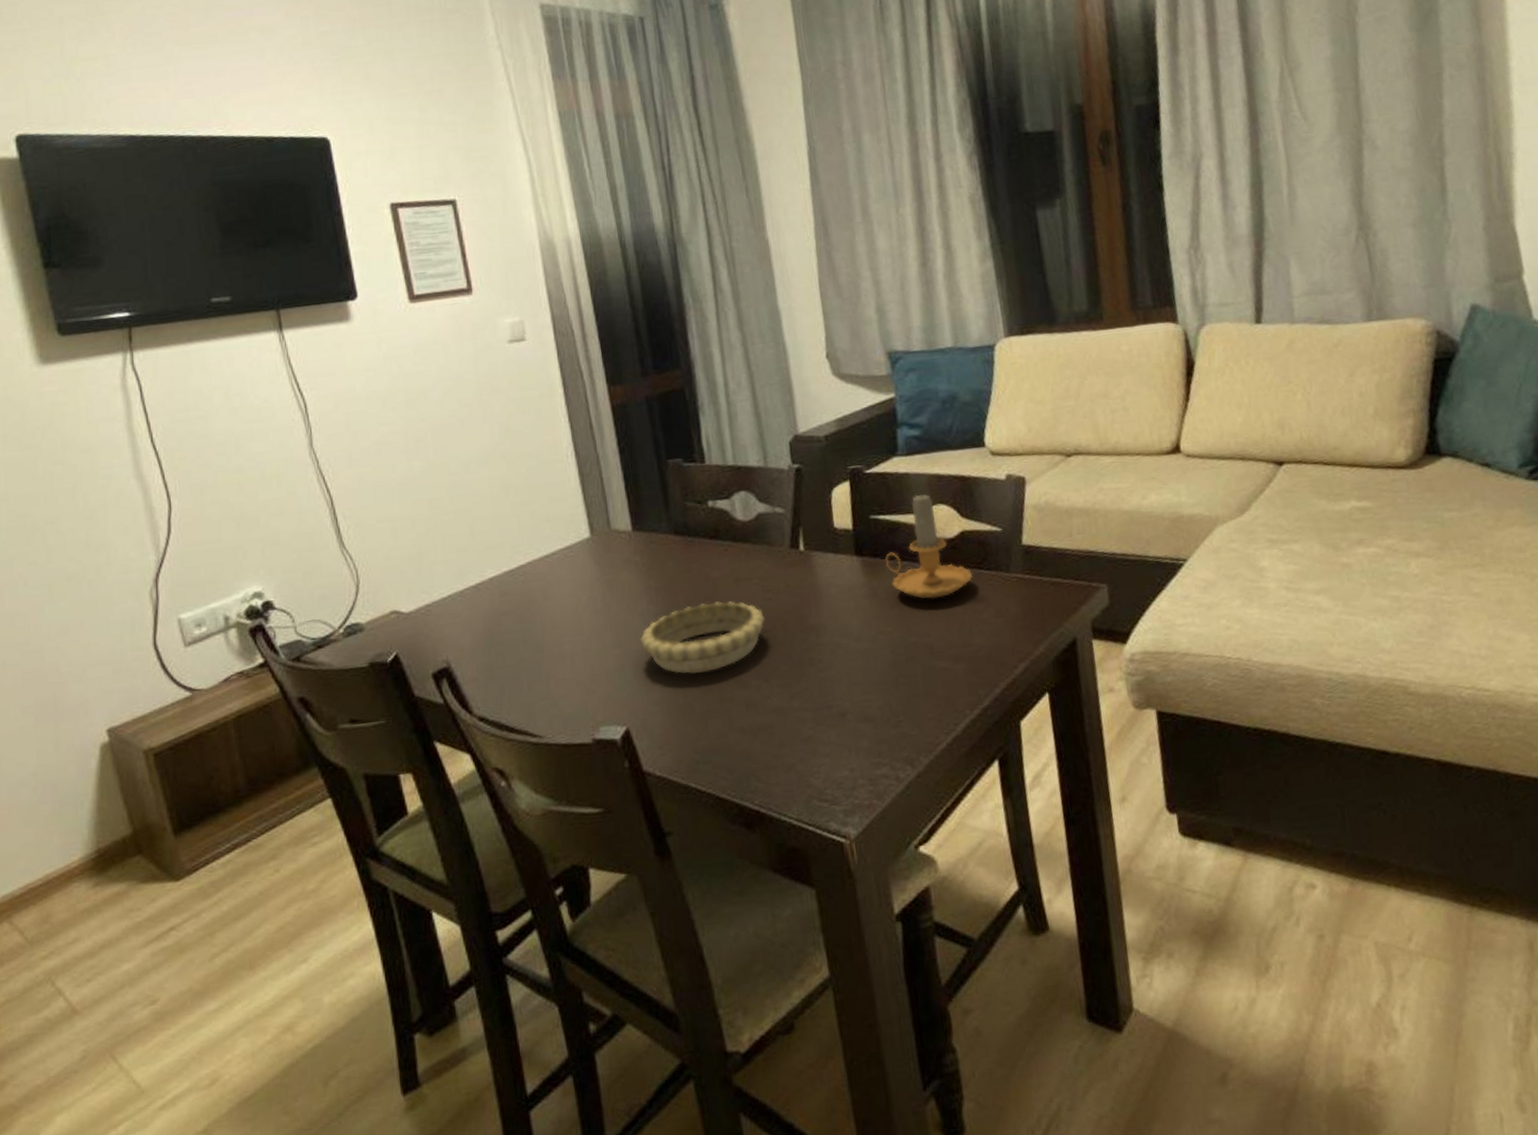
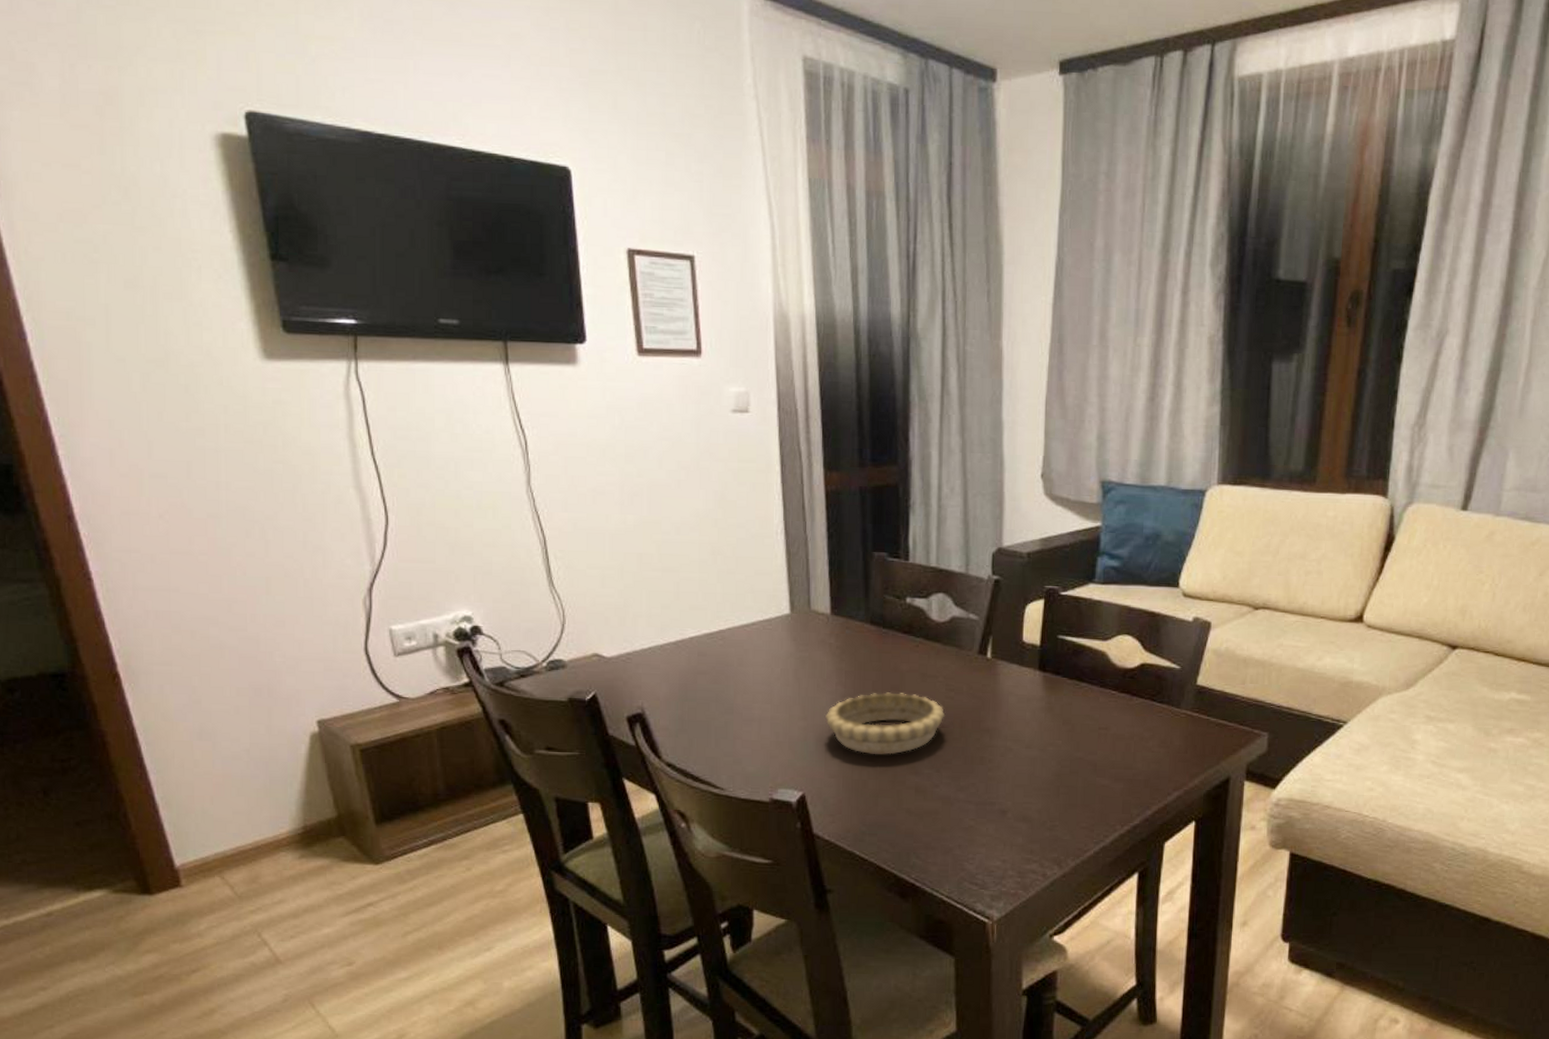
candle: present [884,490,972,599] -> none [1065,619,1145,721]

